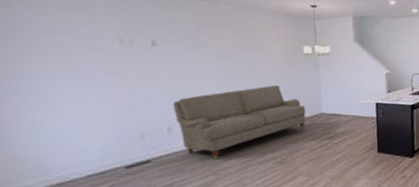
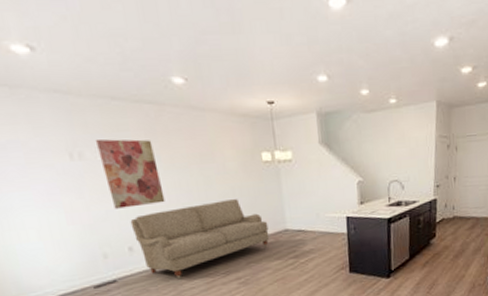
wall art: none [147,28,210,92] -> present [95,139,165,209]

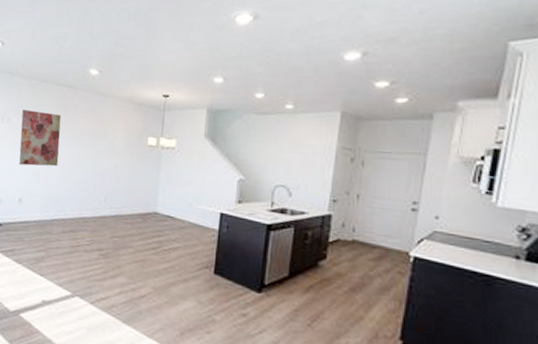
sofa: present [130,199,270,280] -> none [26,173,140,237]

